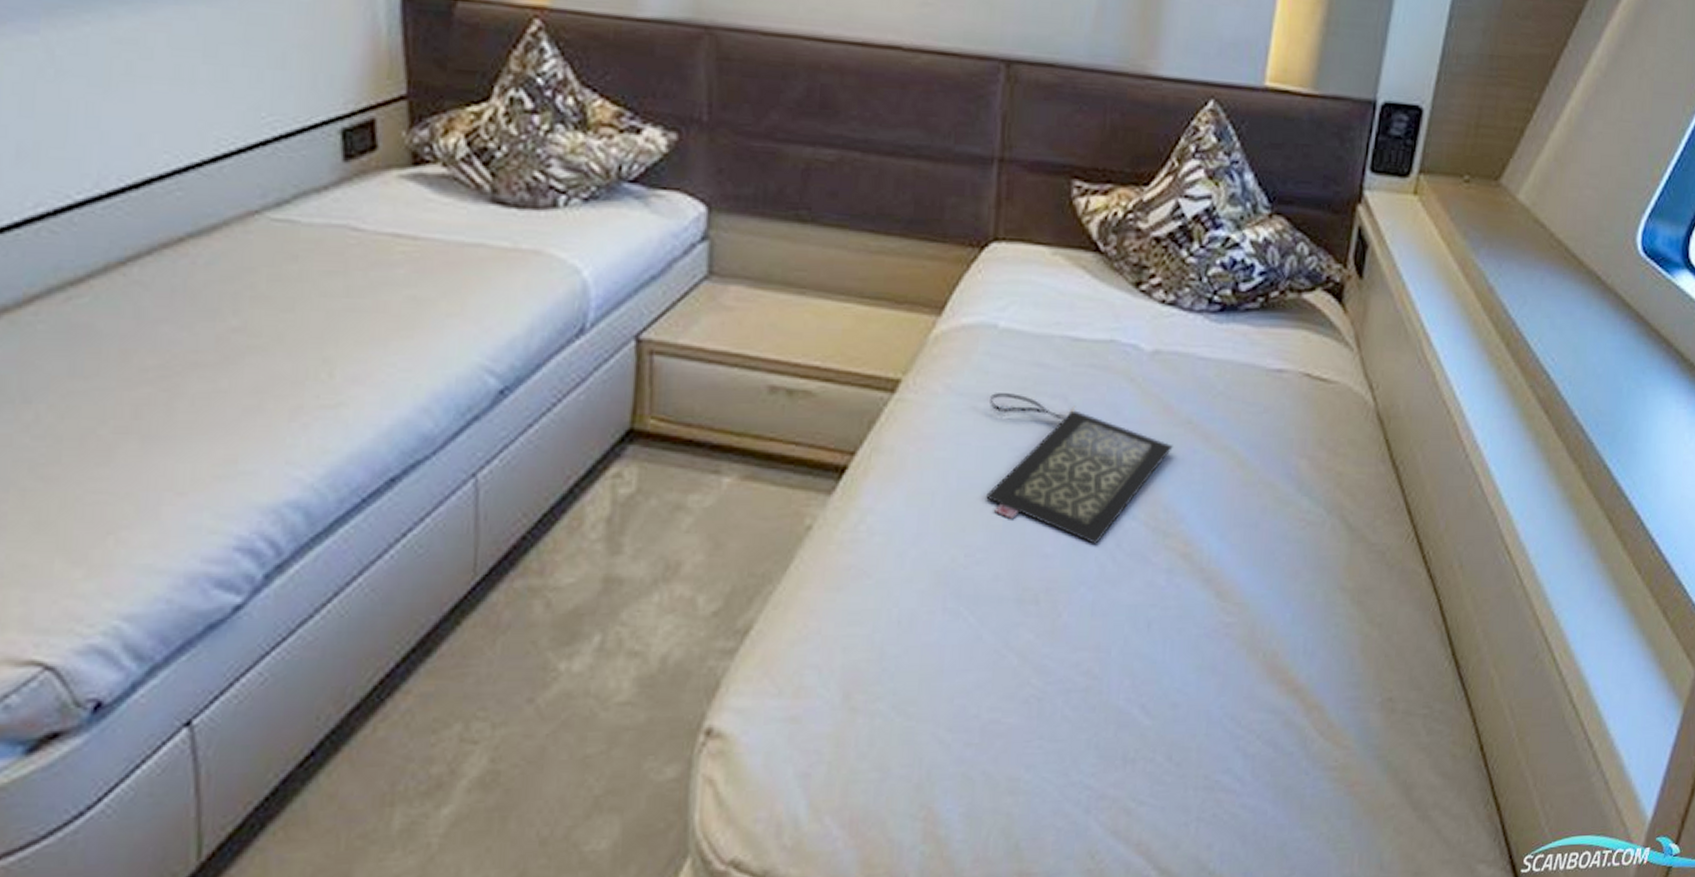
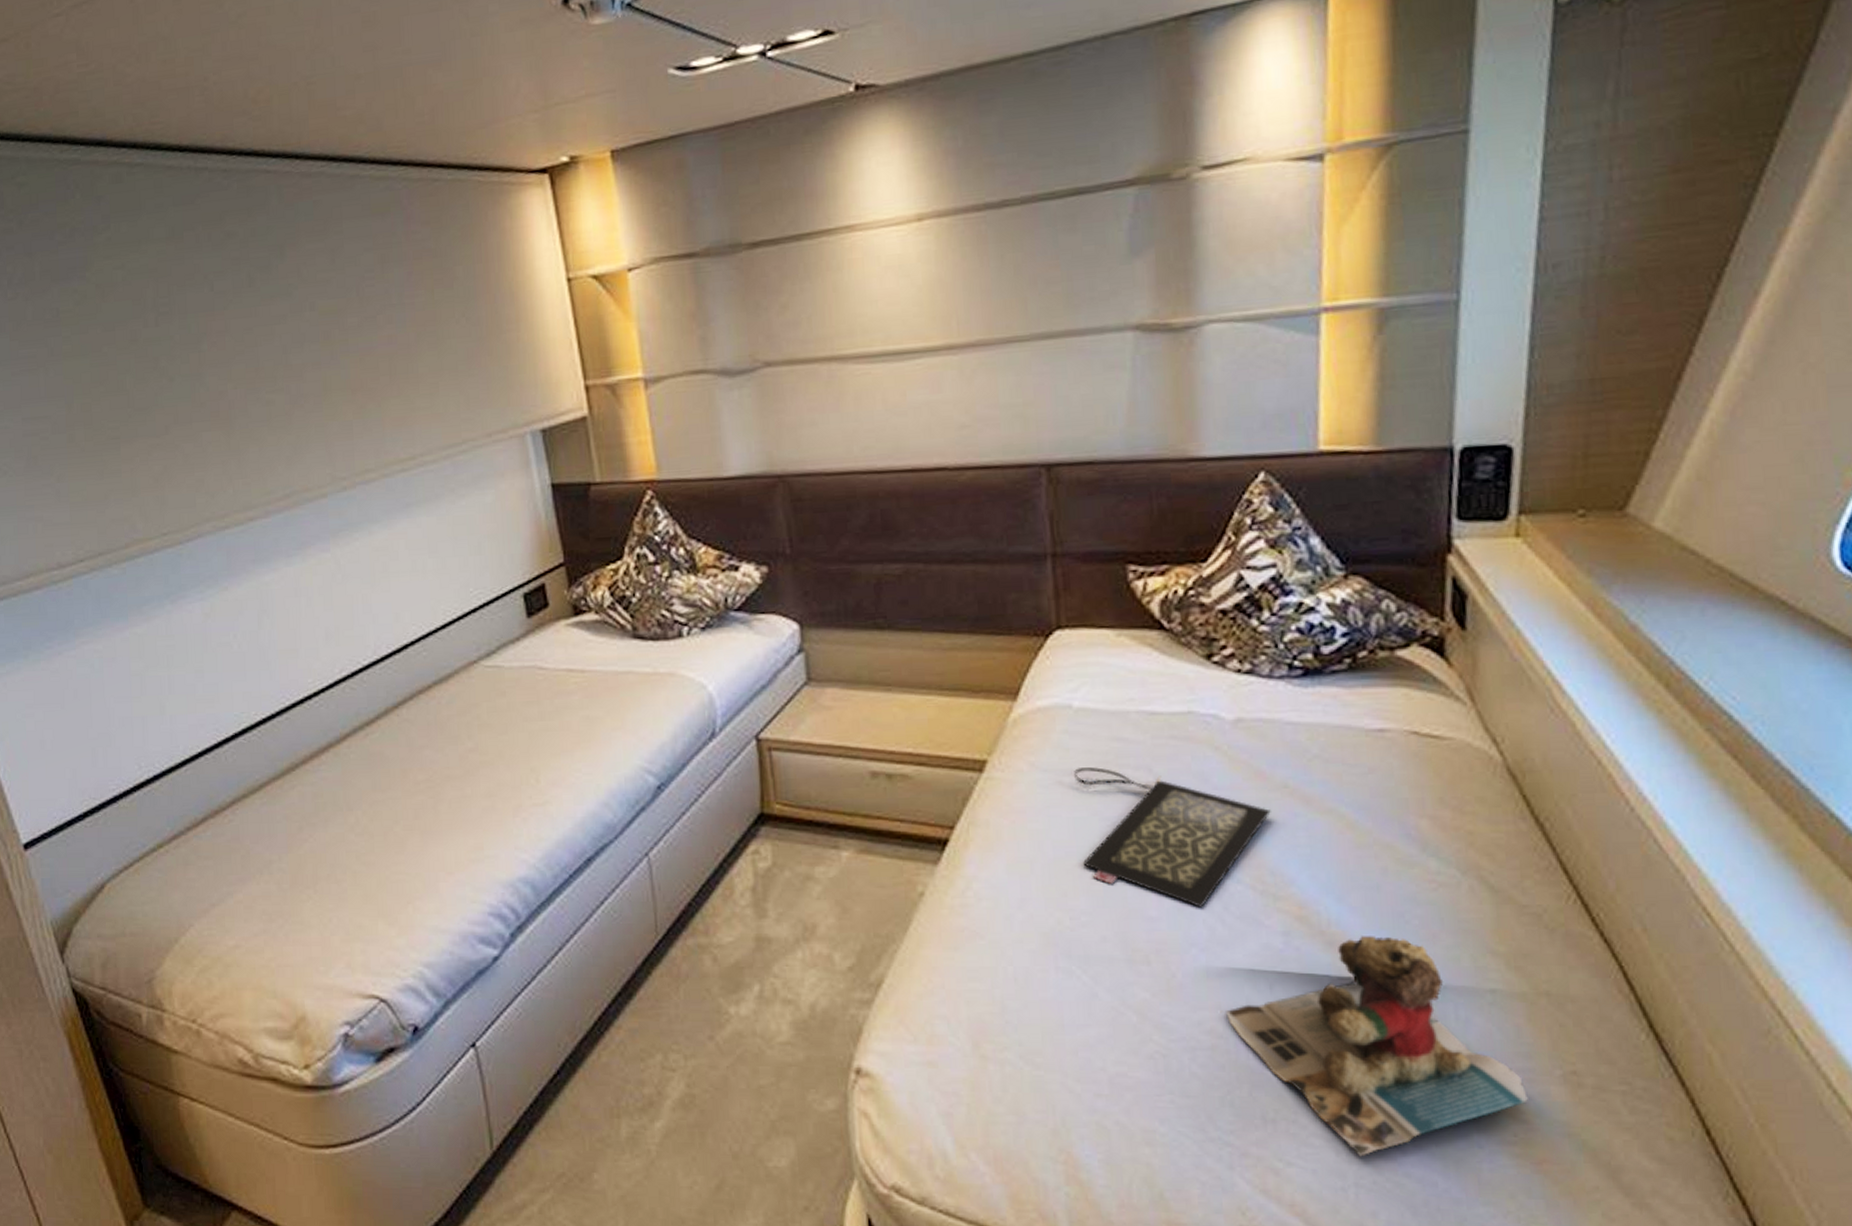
teddy bear: none [1098,573,1351,791] -> present [1220,936,1528,1157]

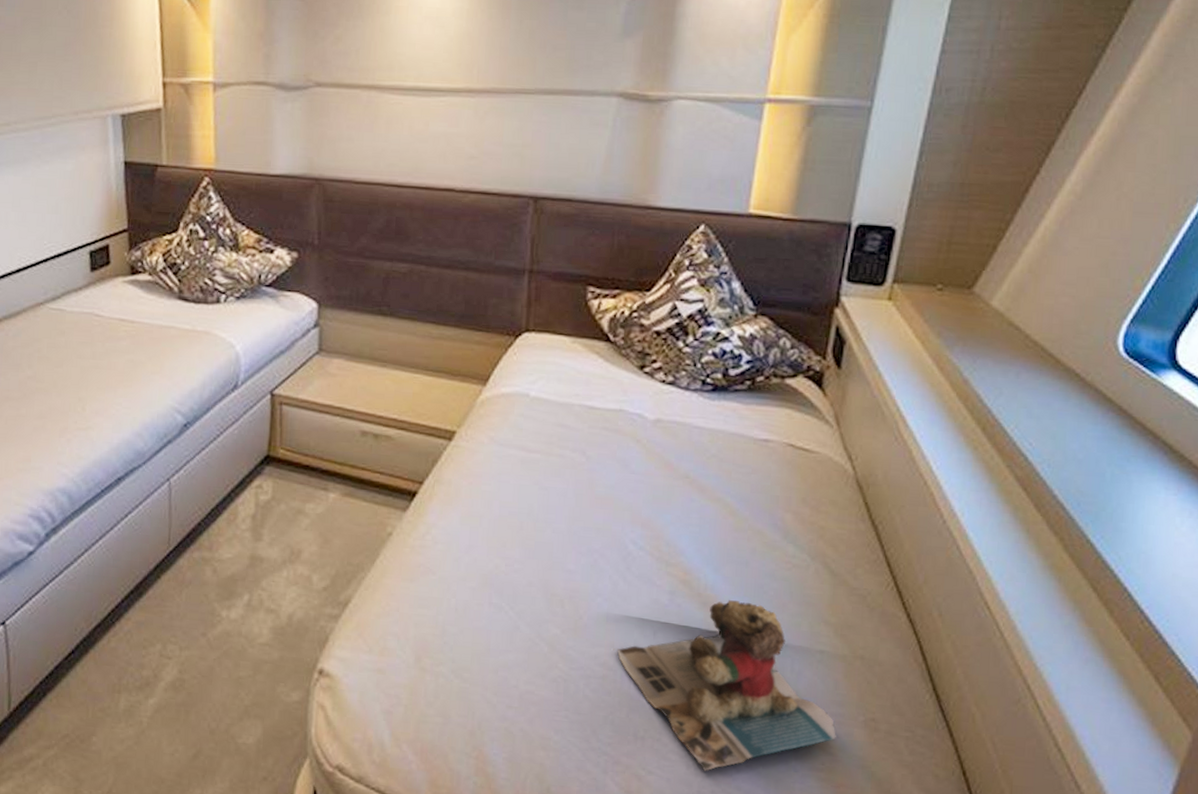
clutch bag: present [1074,767,1271,908] -> none [522,445,673,566]

